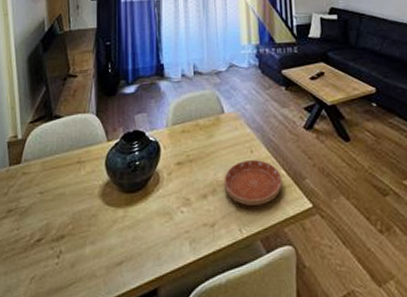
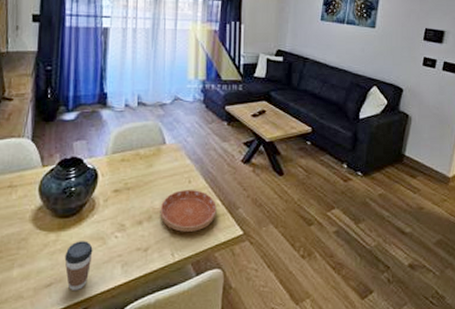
coffee cup: none [133,216,160,270] -> present [64,241,93,291]

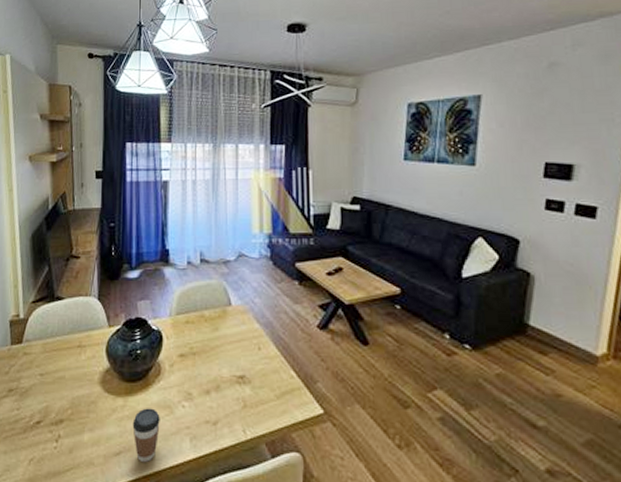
saucer: present [160,189,217,232] -> none [228,356,291,406]

